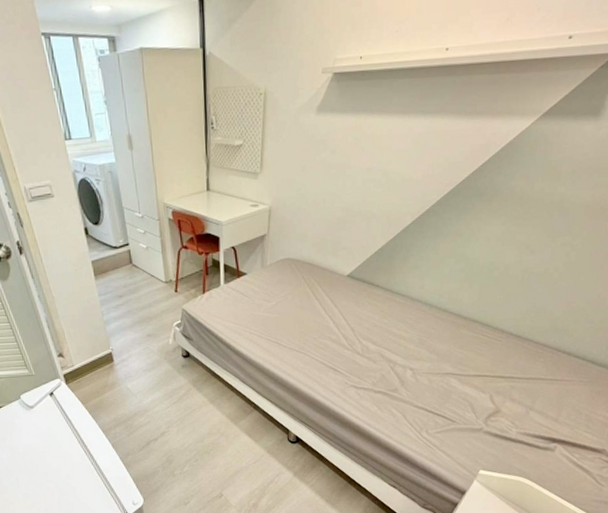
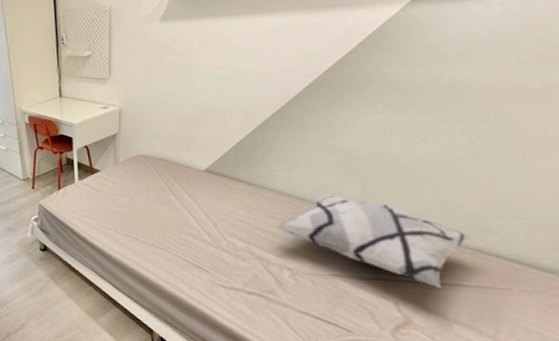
decorative pillow: none [405,301,556,382] -> present [276,194,475,289]

